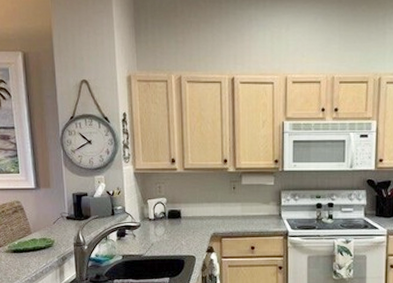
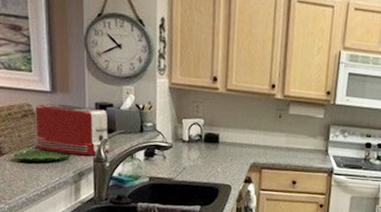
toaster: none [23,198,87,242] -> present [33,103,110,156]

